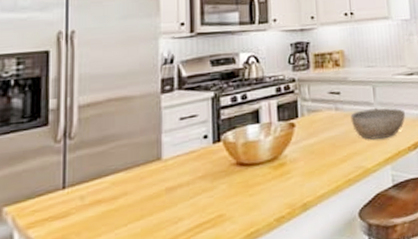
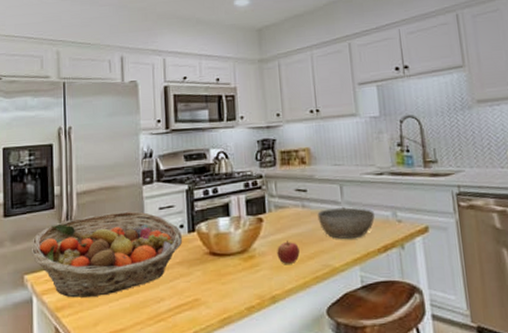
fruit basket: none [13,123,207,229] -> present [31,210,183,298]
apple: none [309,144,332,169] -> present [277,240,300,264]

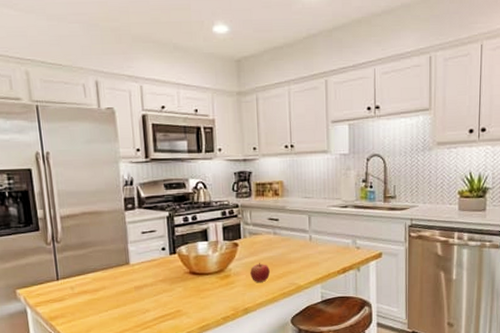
fruit basket: present [31,210,183,298] -> none [19,234,165,309]
bowl: present [317,207,375,239] -> none [287,235,338,262]

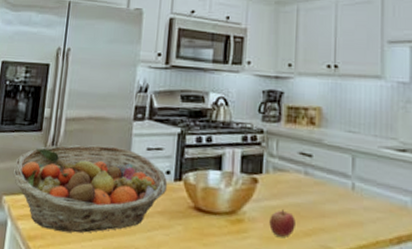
fruit basket: none [19,234,165,309] -> present [12,144,168,233]

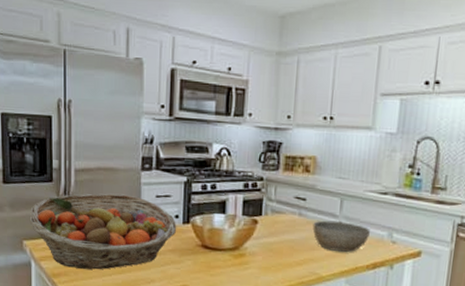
apple: present [269,208,296,238] -> none [267,244,290,267]
bowl: none [321,180,391,221] -> present [312,220,371,252]

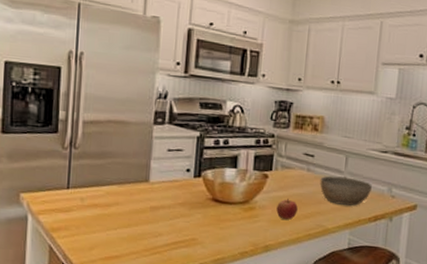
fruit basket: present [29,193,177,270] -> none [29,145,188,224]
apple: none [267,244,290,267] -> present [276,198,298,220]

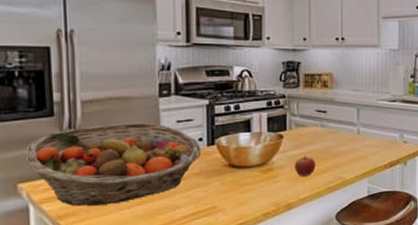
fruit basket: none [29,145,188,224] -> present [25,122,202,206]
bowl: present [320,175,373,206] -> none [334,128,386,155]

